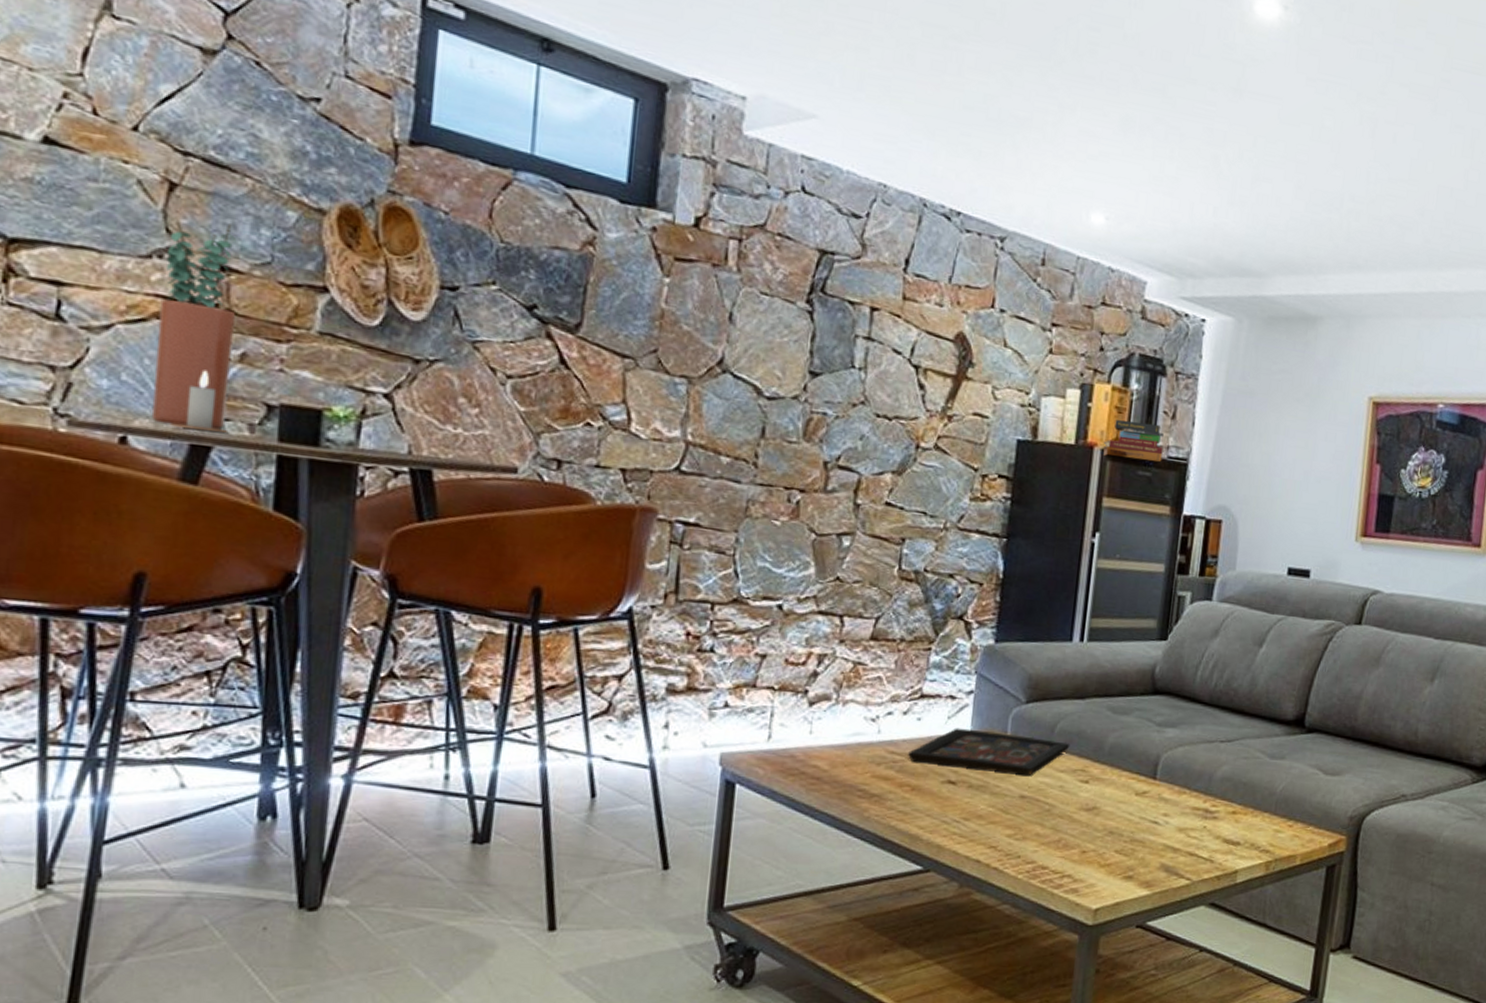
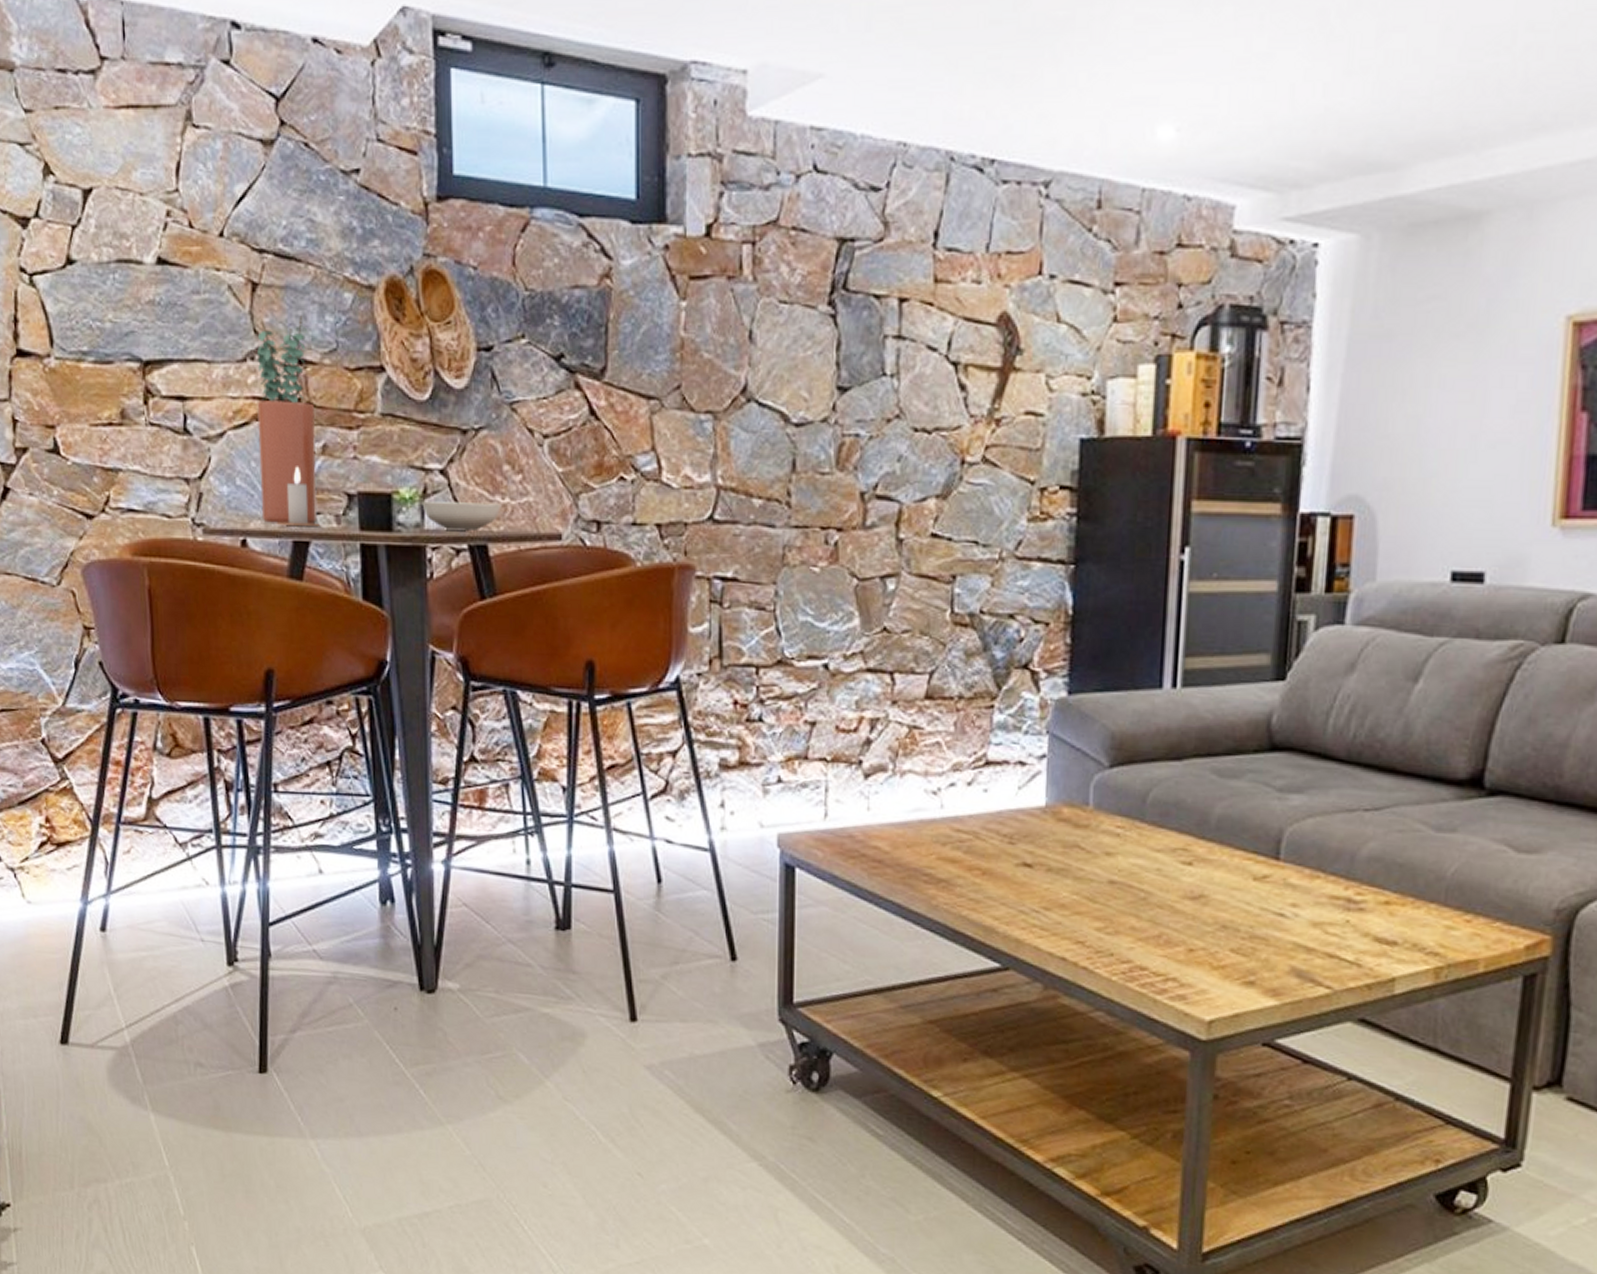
bowl: none [358,421,453,456] -> present [422,501,502,531]
decorative tray: present [908,728,1071,775] -> none [976,800,1167,856]
books: present [1102,420,1164,464] -> none [1188,396,1268,449]

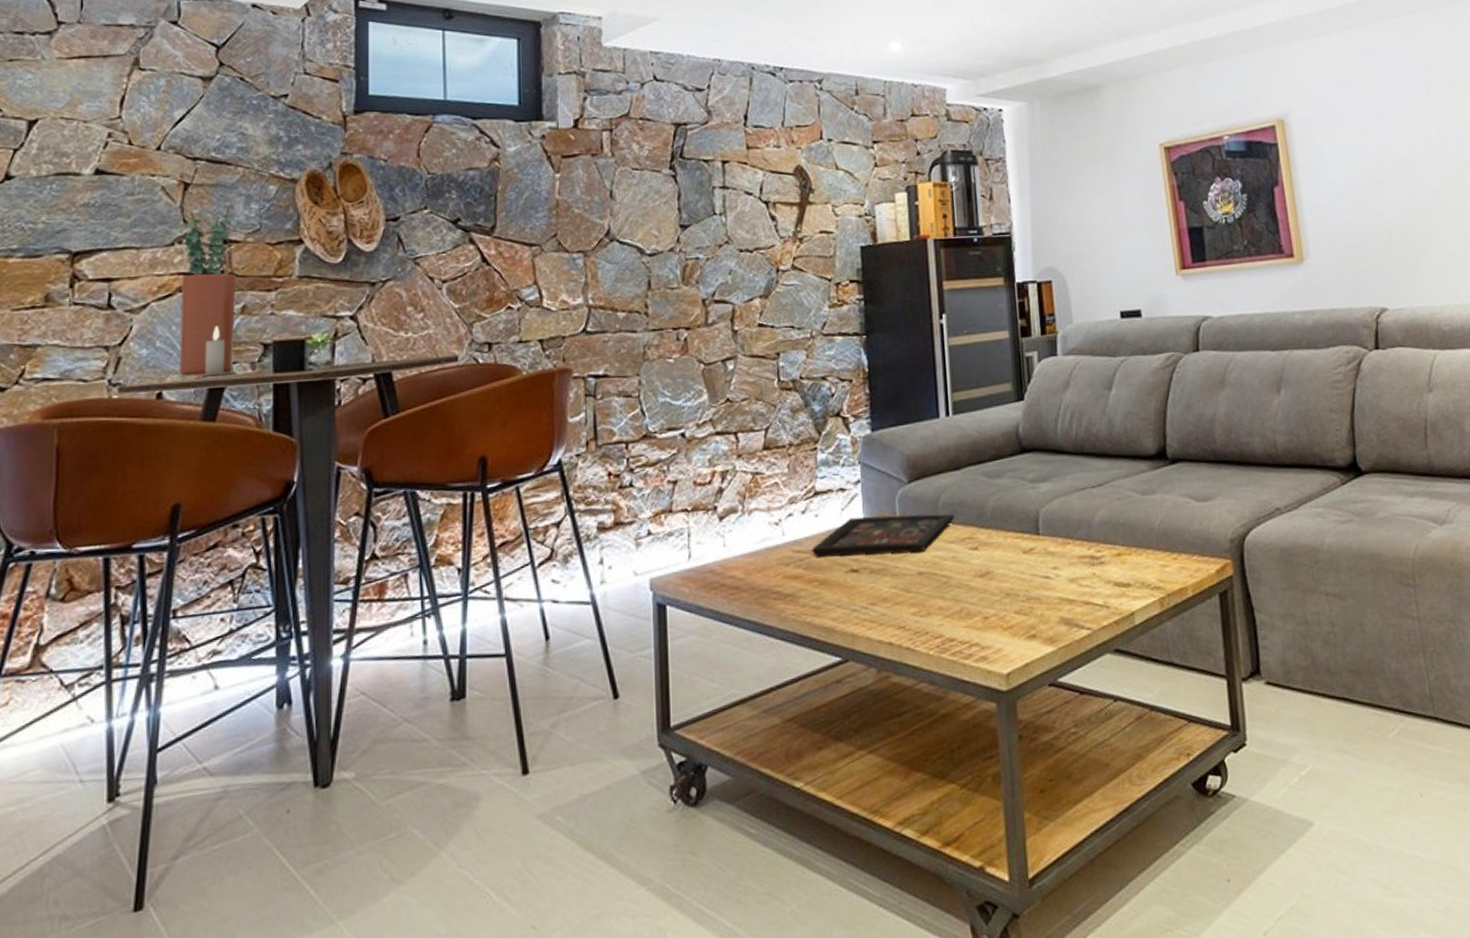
bowl: present [422,501,502,531] -> none [332,338,405,364]
decorative tray: none [976,800,1167,856] -> present [812,514,955,557]

